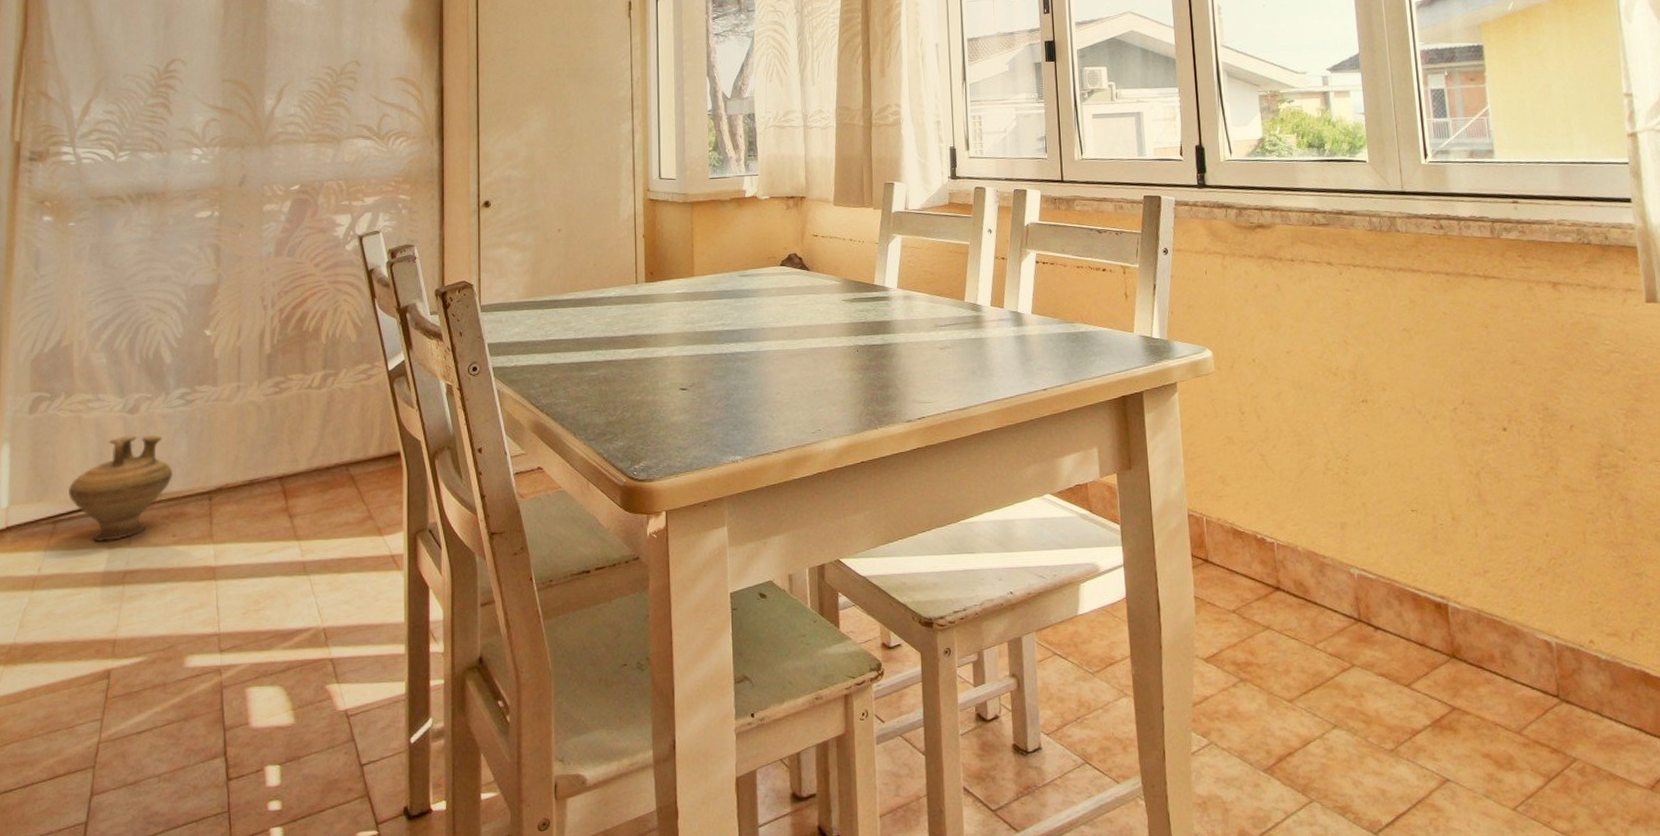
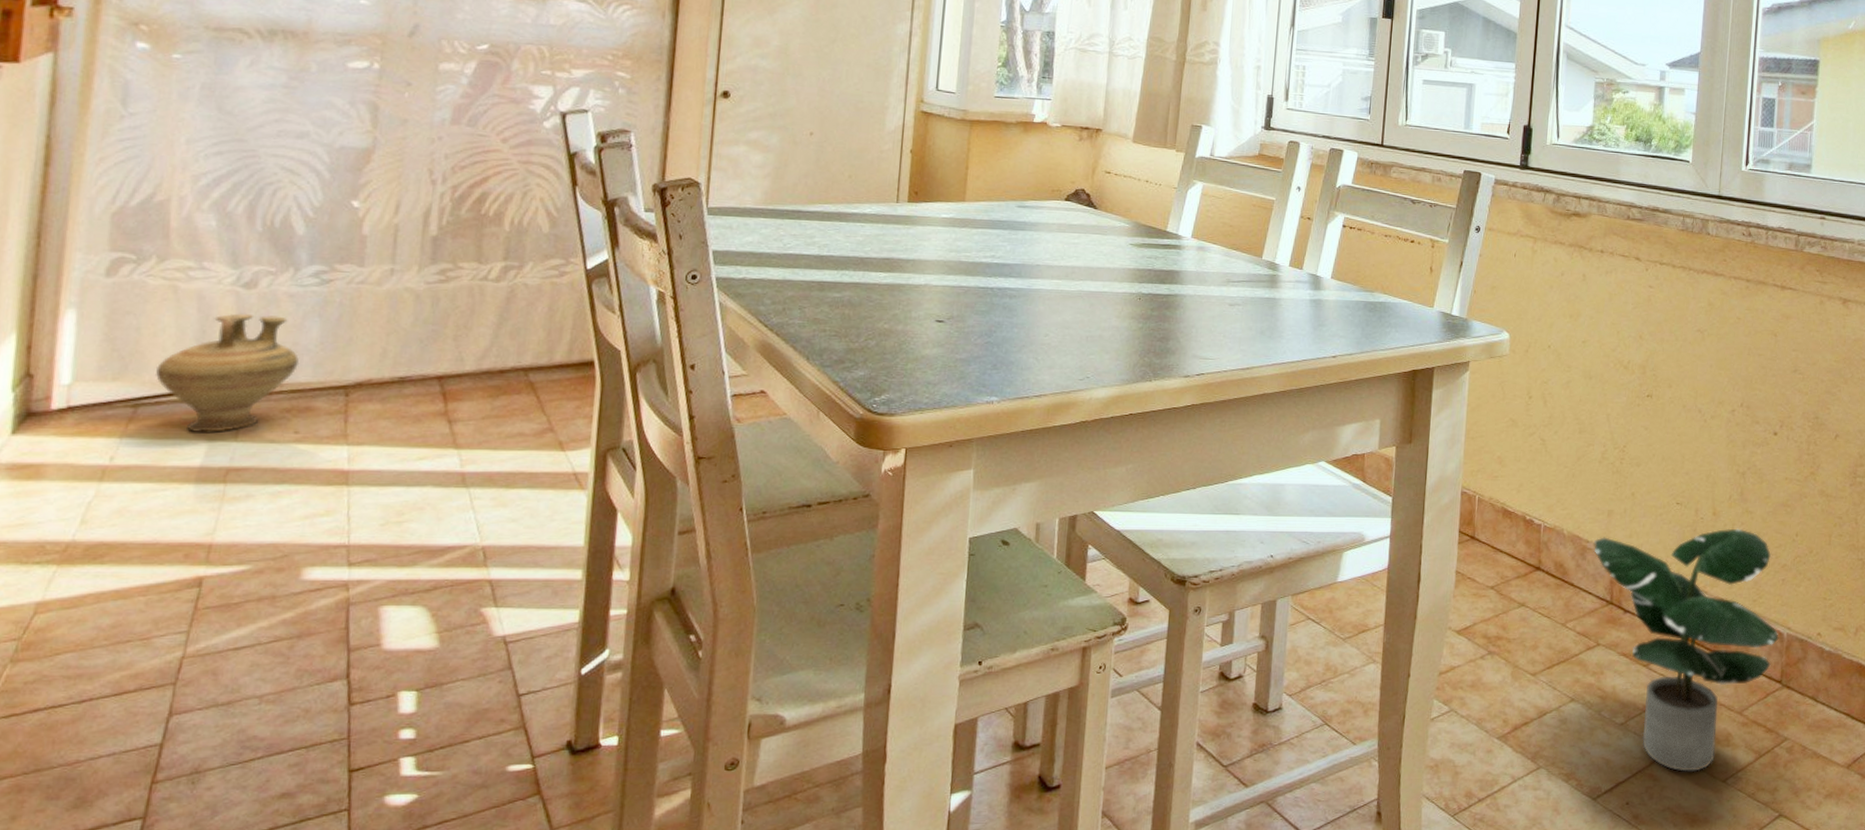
potted plant: none [1330,532,1548,800] -> present [1593,528,1779,772]

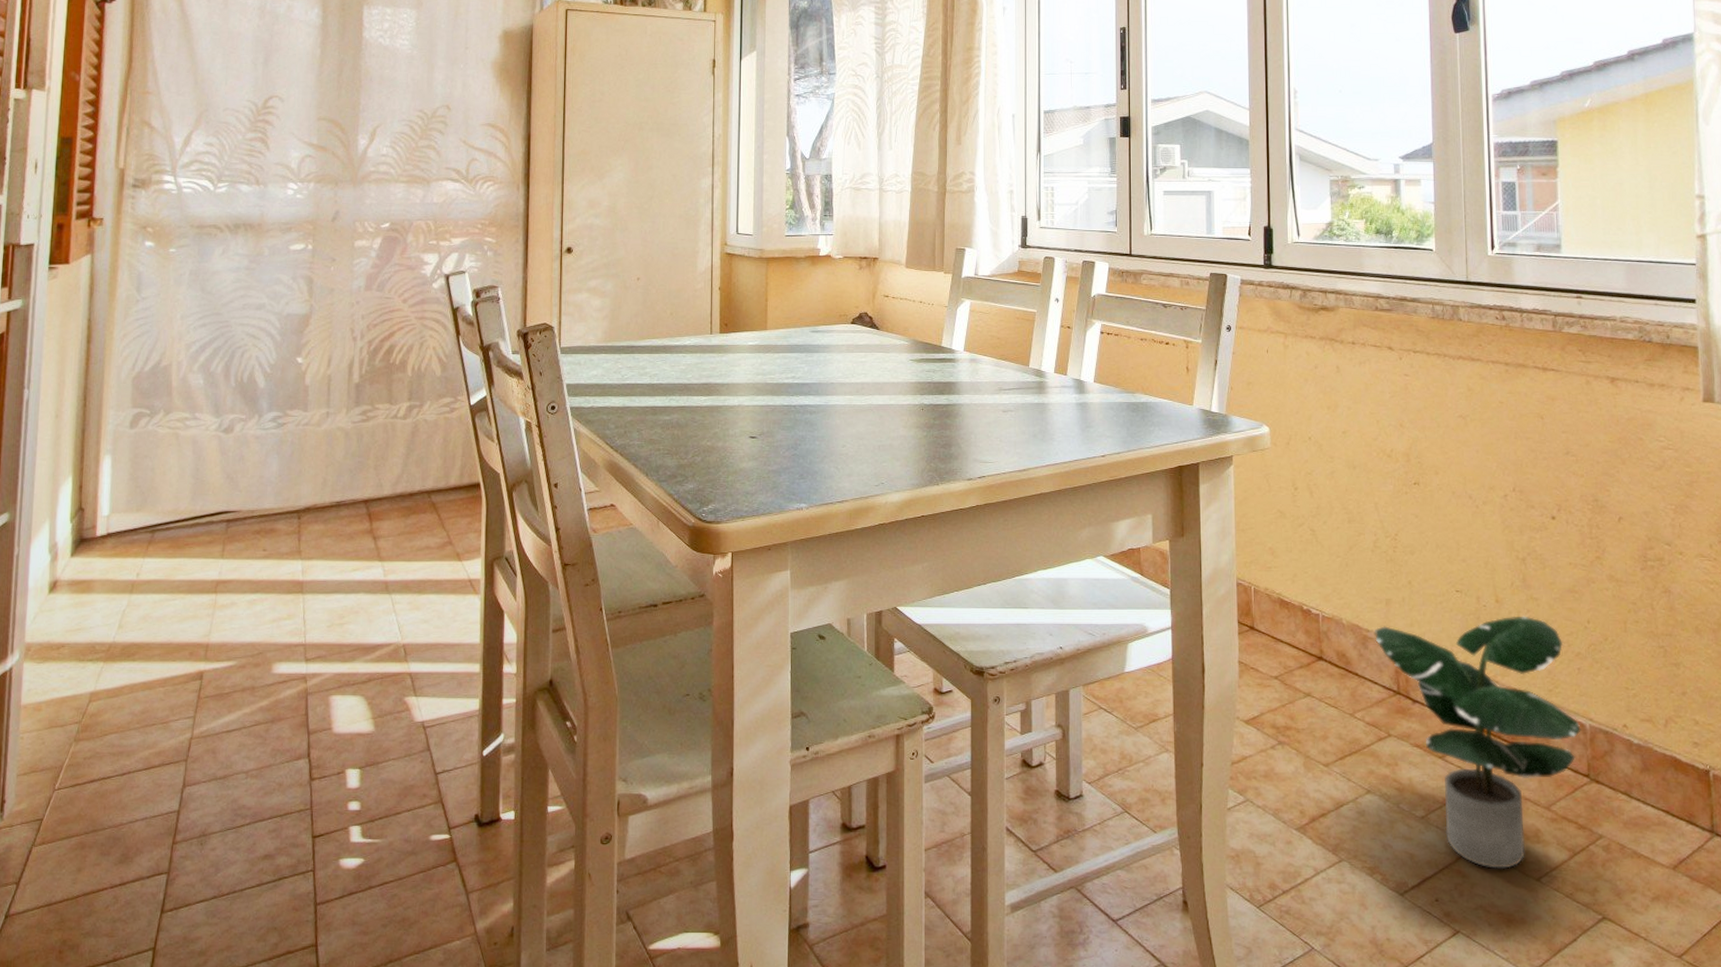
ceramic jug: present [154,313,300,433] -> none [165,453,265,553]

